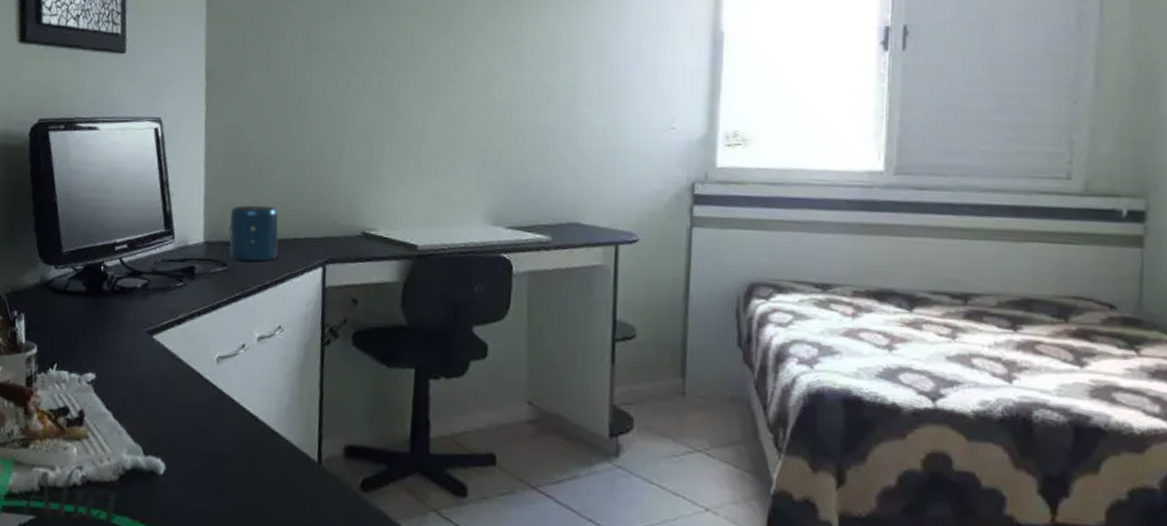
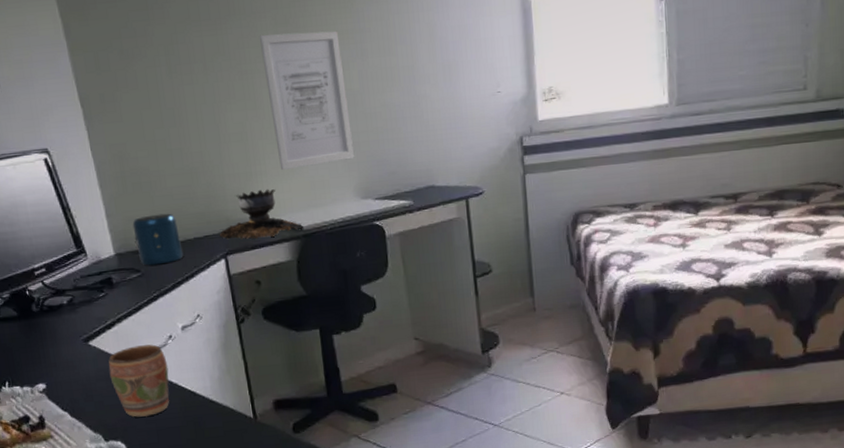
mug: none [166,349,234,435] -> present [108,344,169,417]
brazier: none [323,196,418,251] -> present [220,189,303,240]
wall art: none [404,31,496,179] -> present [259,30,354,170]

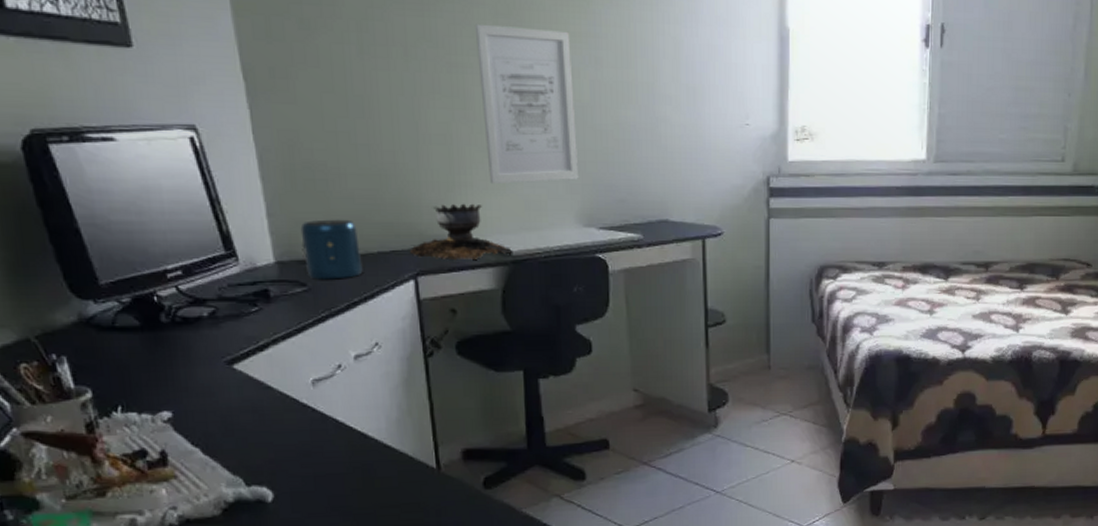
mug: present [108,344,169,417] -> none [257,374,334,459]

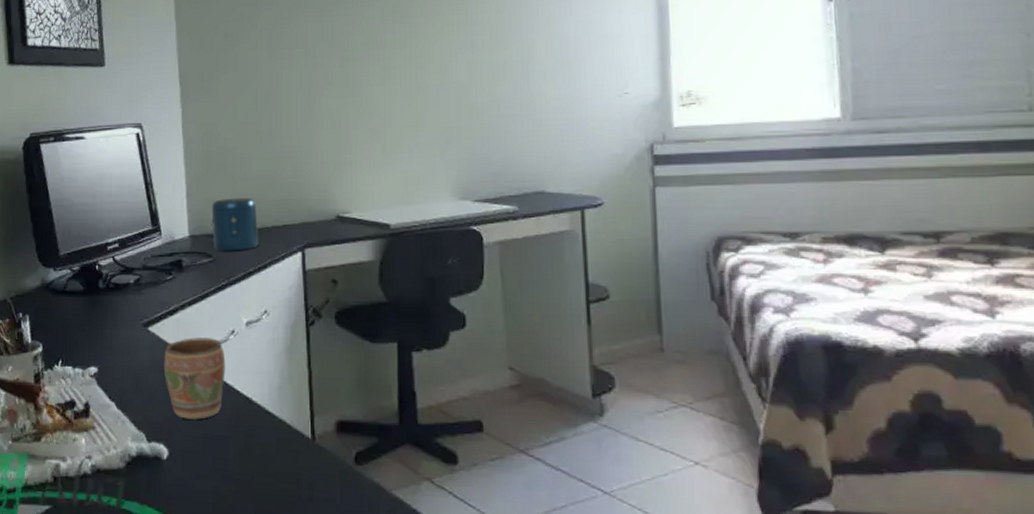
mug: none [257,374,334,459] -> present [163,338,226,419]
brazier: present [411,203,512,259] -> none [300,180,390,233]
wall art: present [474,23,578,184] -> none [364,21,454,161]

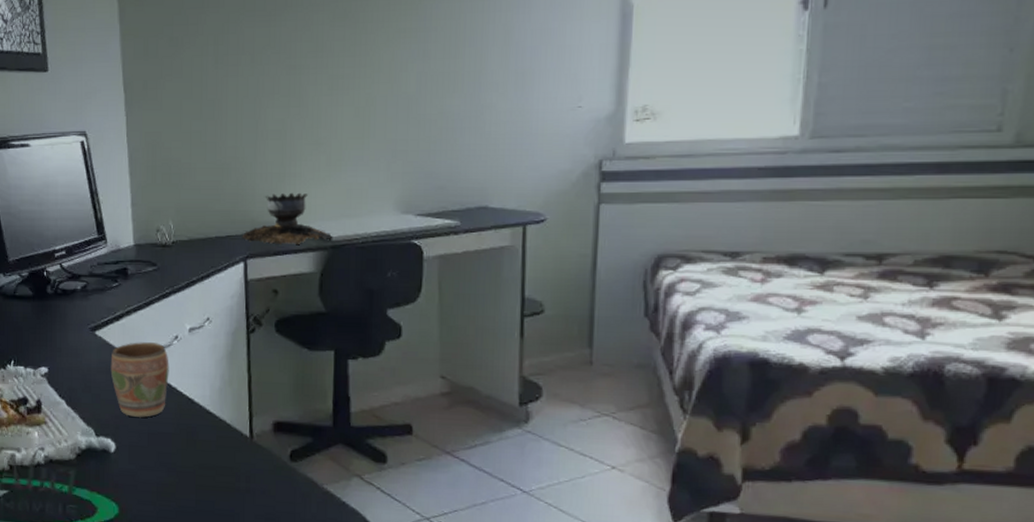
speaker: present [211,197,259,251] -> none [156,208,202,261]
brazier: none [300,180,390,233] -> present [243,192,332,244]

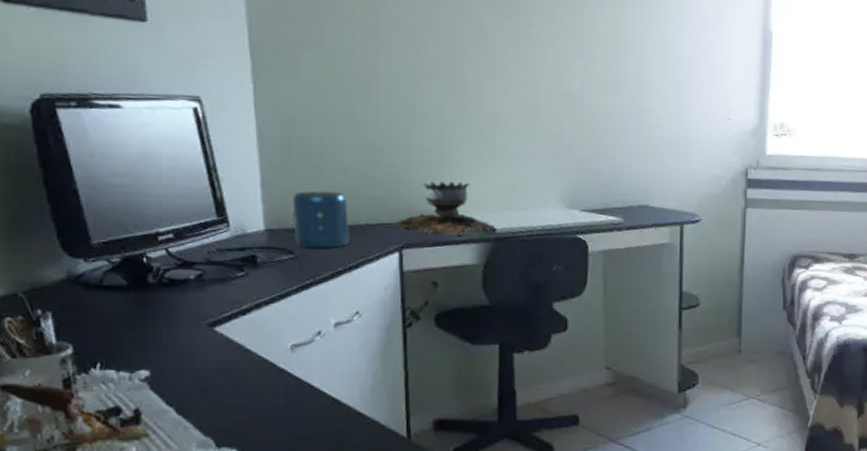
mug: present [110,342,169,417] -> none [235,339,311,423]
speaker: none [156,208,202,261] -> present [292,191,350,249]

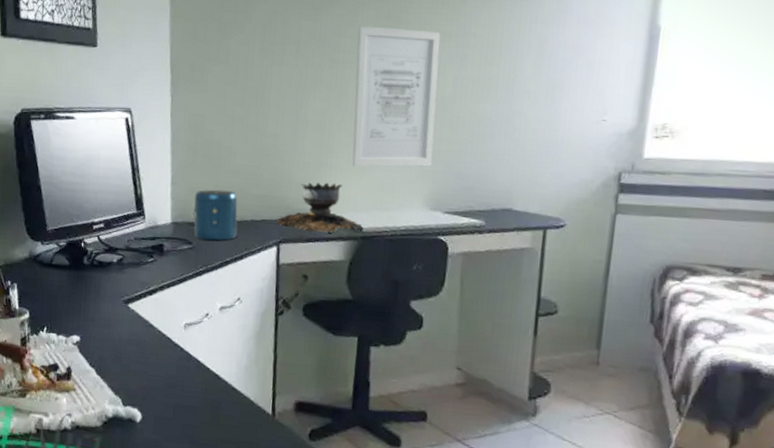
wall art: none [474,14,565,165] -> present [352,25,441,167]

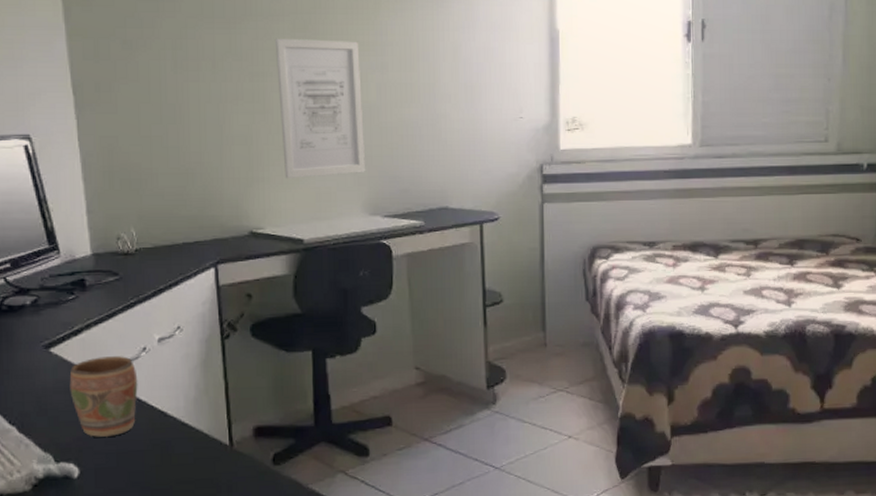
mug: none [141,317,199,390] -> present [69,356,138,437]
speaker: present [194,189,238,241] -> none [115,214,169,269]
brazier: present [277,182,363,233] -> none [212,197,304,248]

